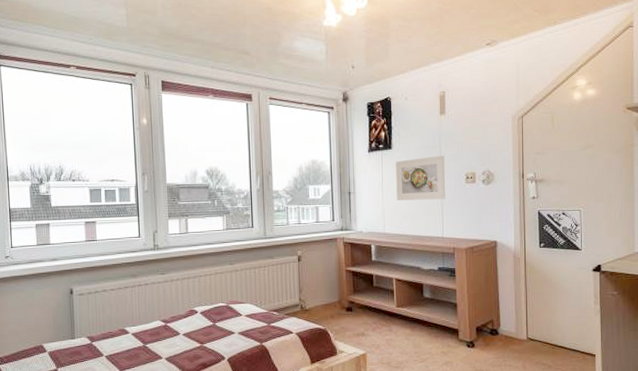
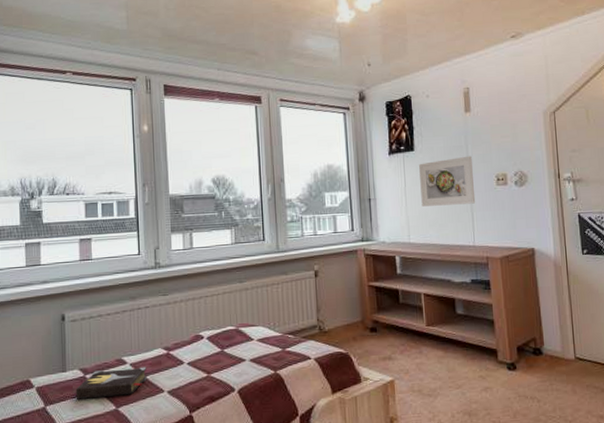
hardback book: none [83,336,147,363] -> present [75,367,147,399]

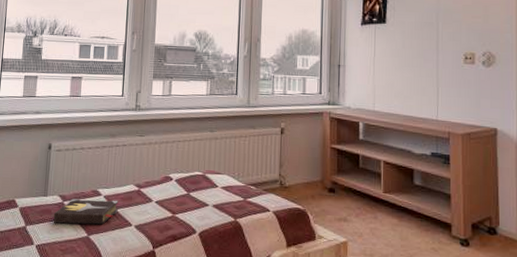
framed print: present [419,156,476,207] -> none [389,32,442,79]

